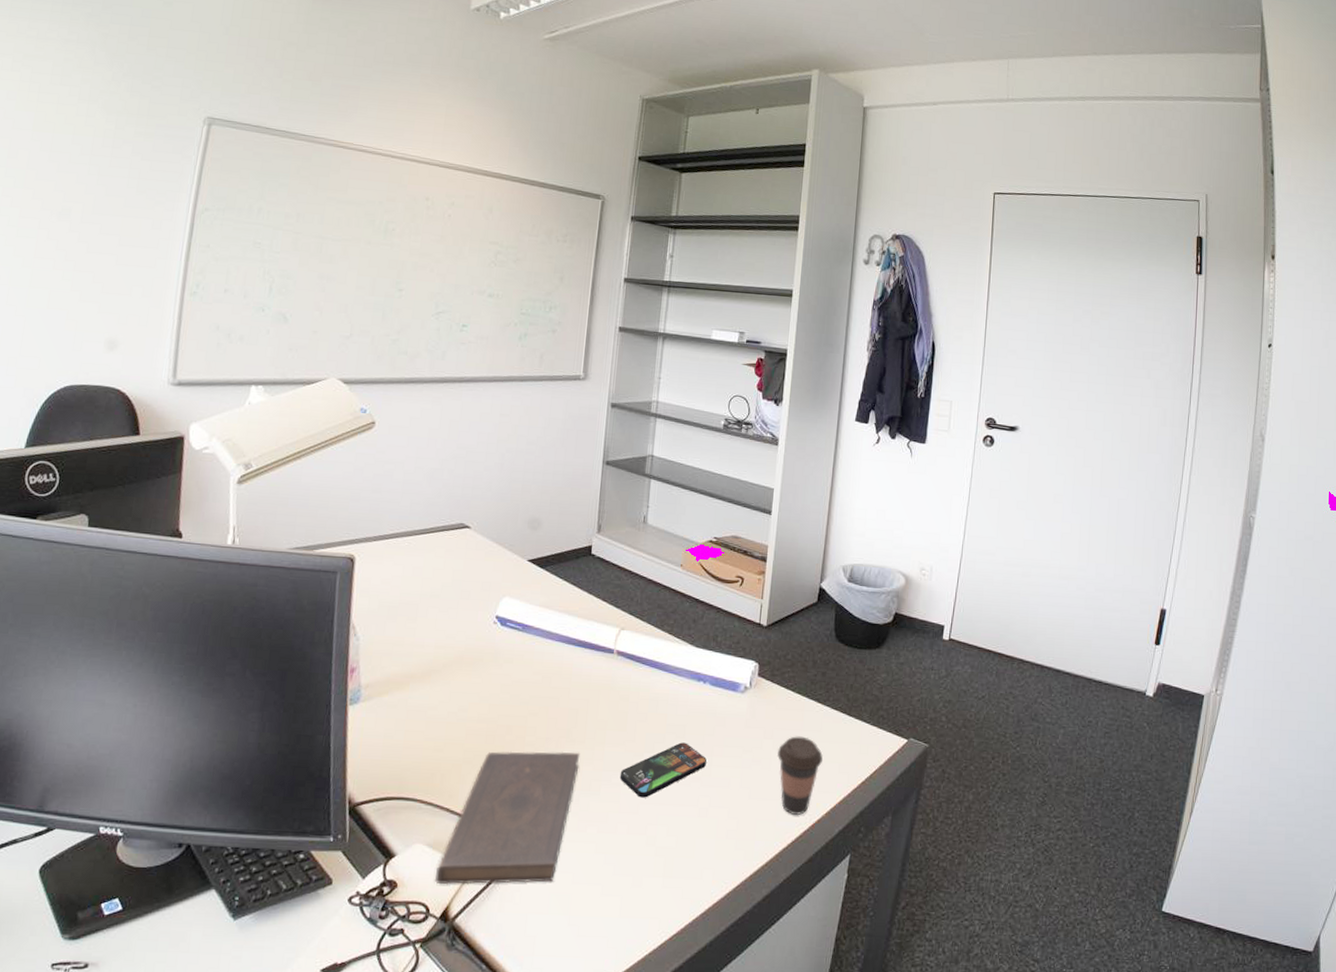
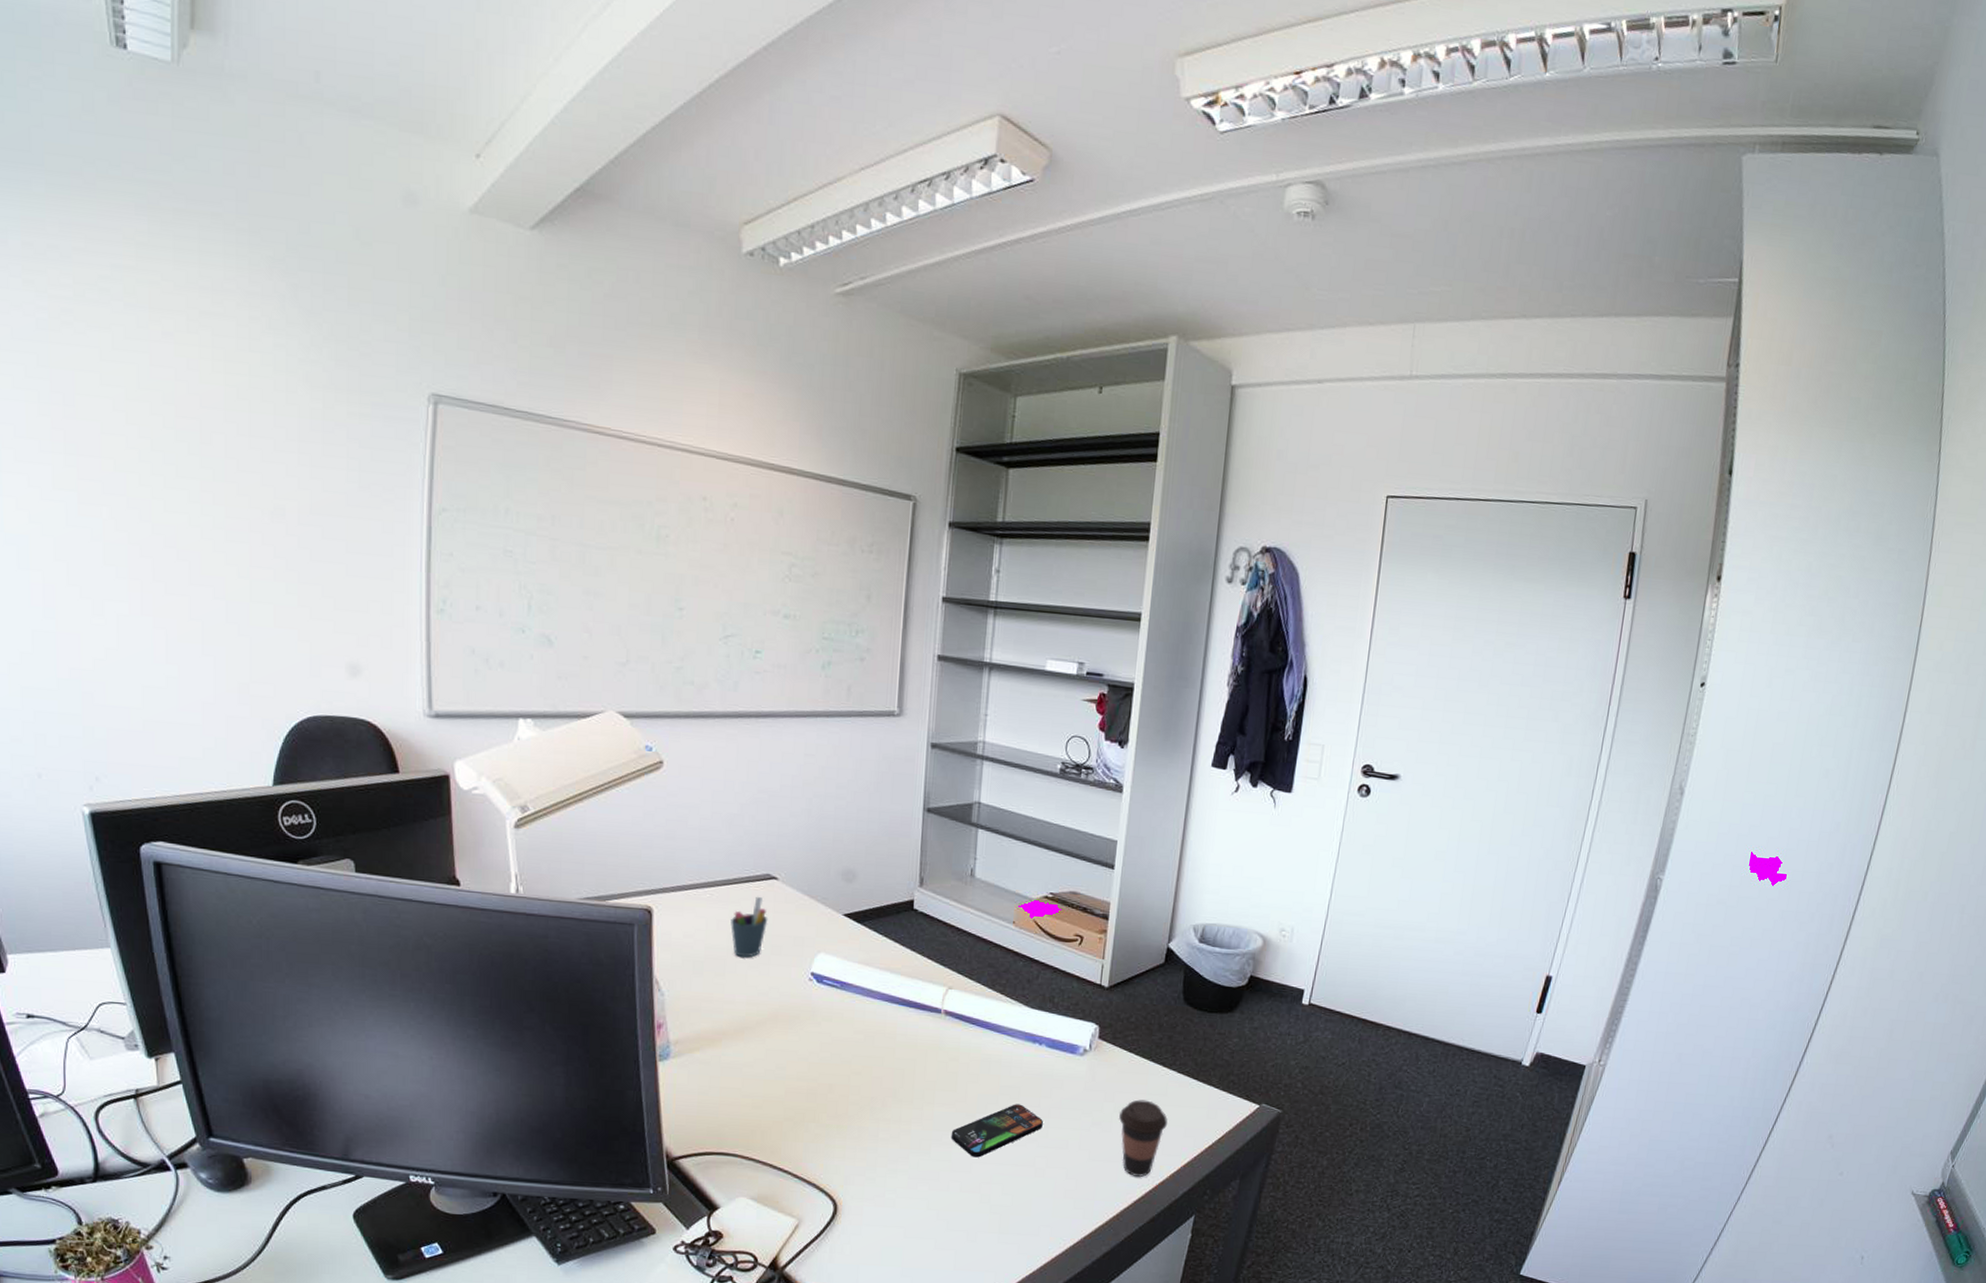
pen holder: none [425,544,460,602] -> present [730,896,768,958]
book: present [434,751,581,885] -> none [761,1109,908,1237]

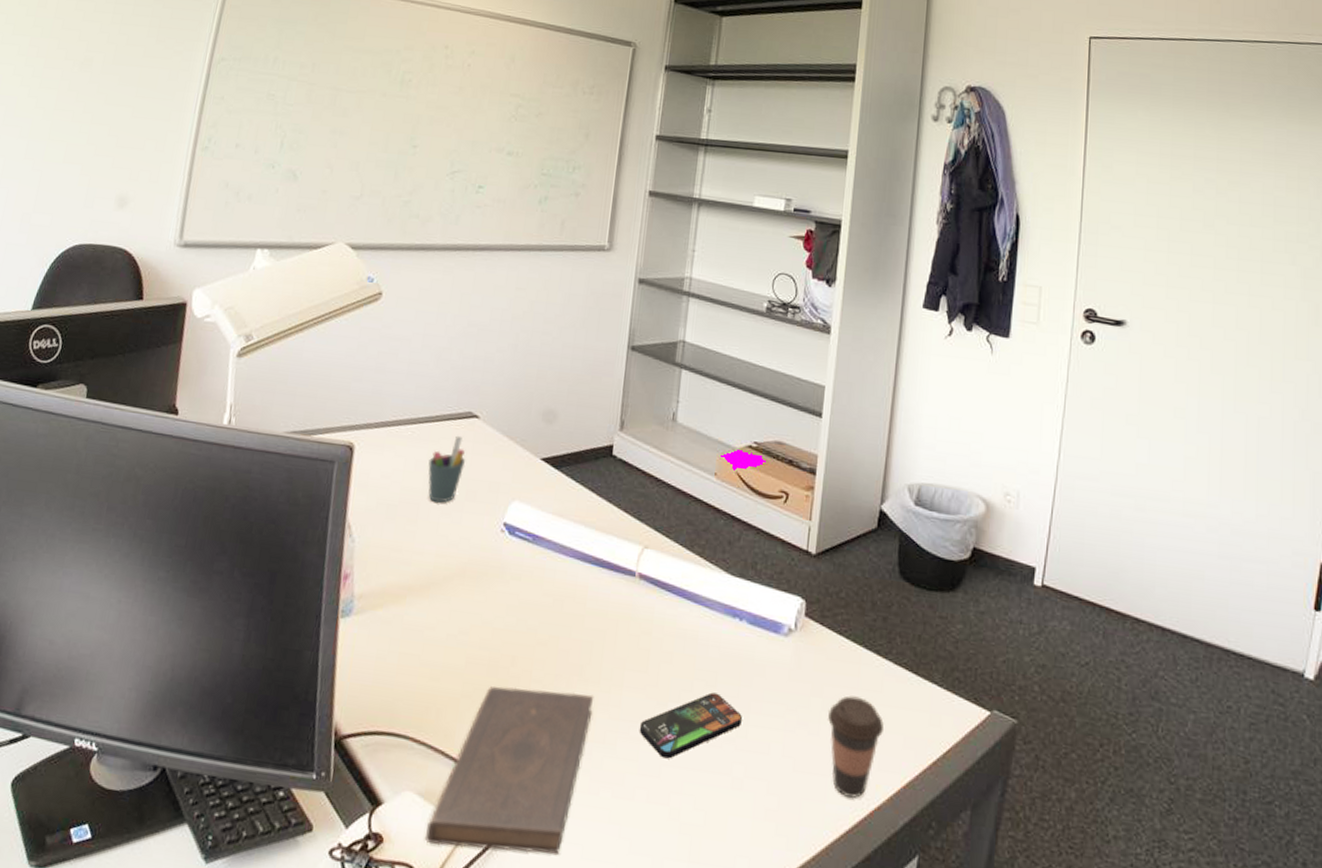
book: none [761,1109,908,1237] -> present [424,686,594,855]

